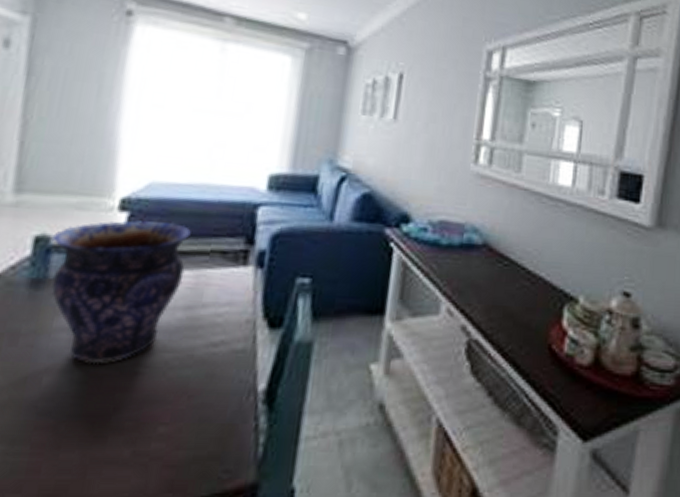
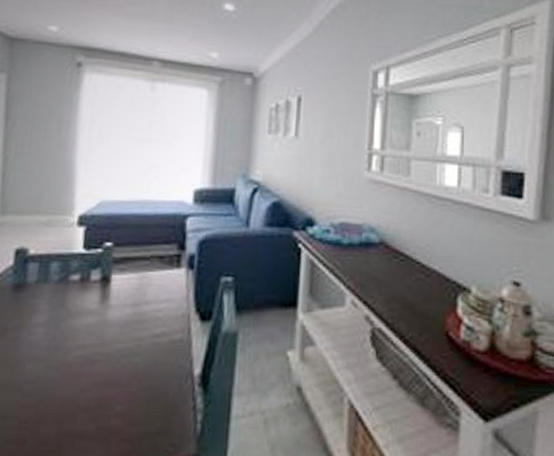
vase: present [50,220,193,365] -> none [27,233,136,354]

